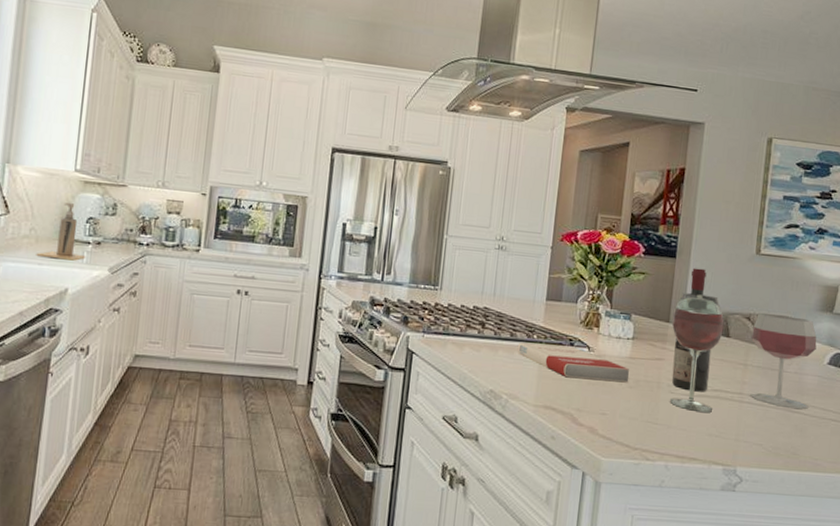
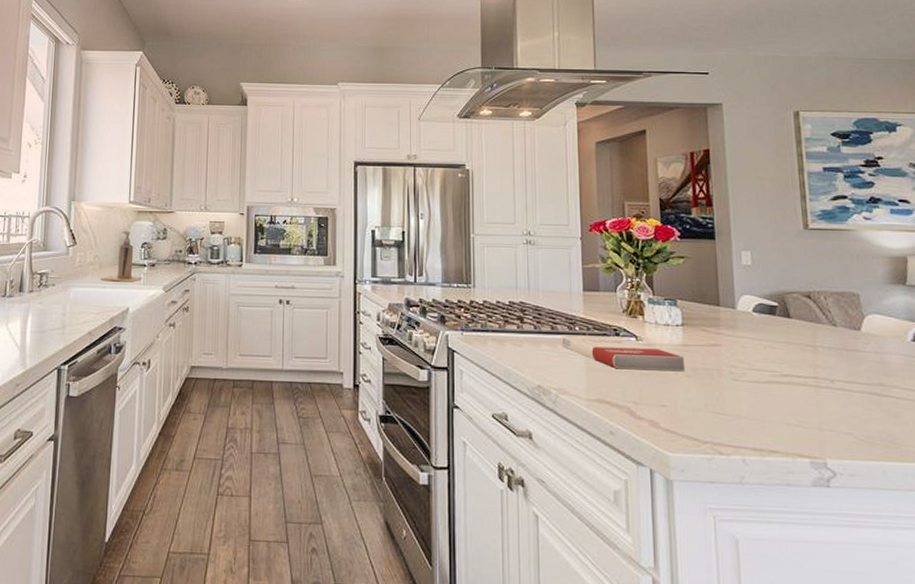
wineglass: present [670,293,725,412] -> none [722,274,786,400]
wine bottle: present [671,268,711,392] -> none [729,248,777,378]
wineglass: present [750,313,817,410] -> none [815,291,899,393]

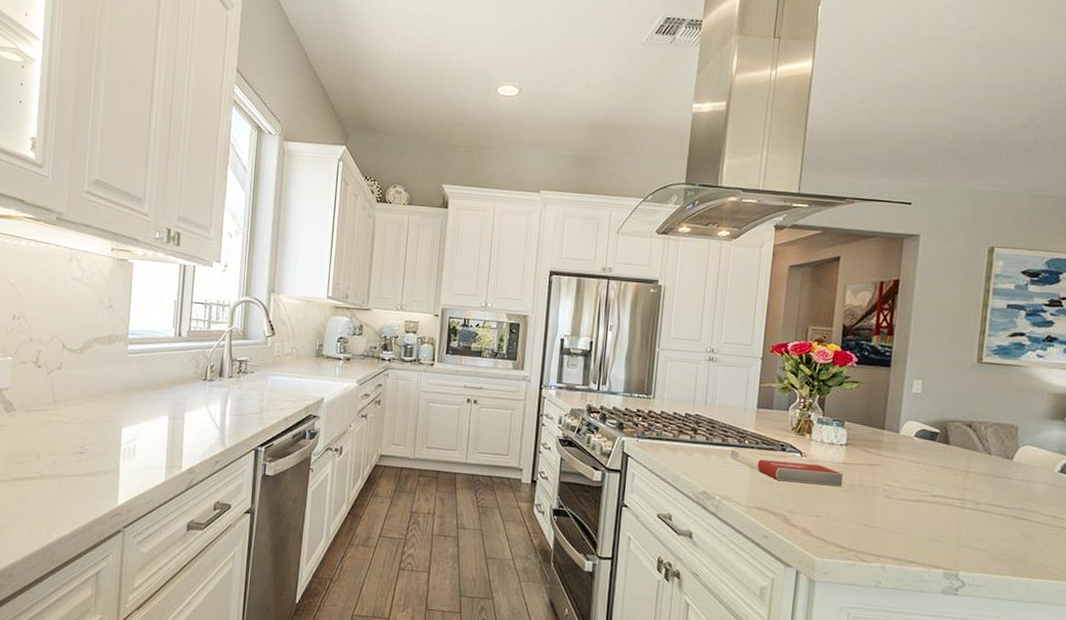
soap dispenser: present [100,230,143,282] -> none [297,324,338,374]

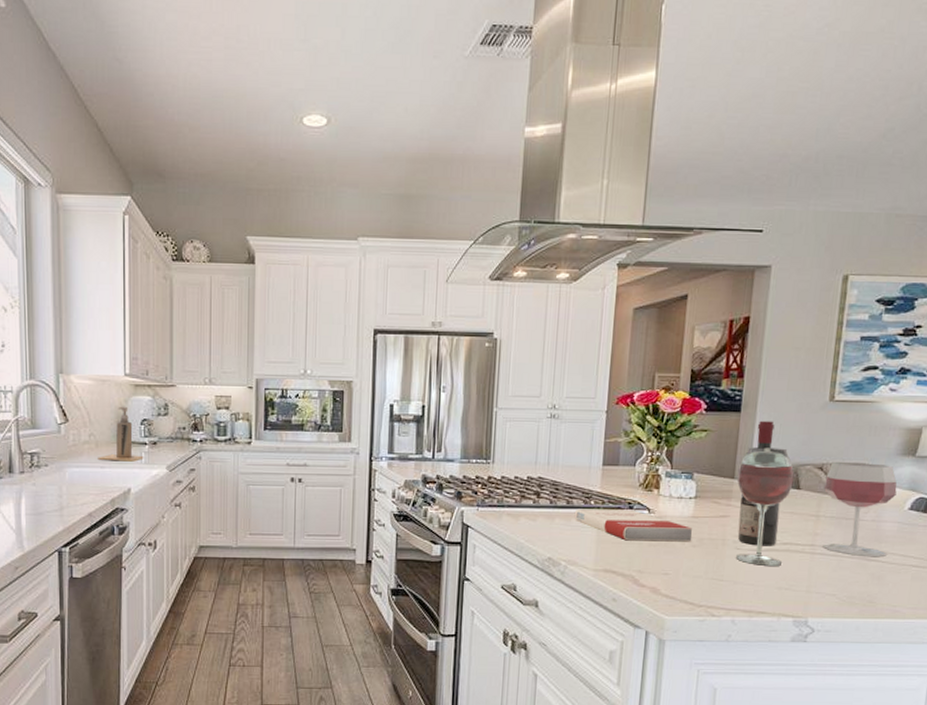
soap dispenser: none [297,324,338,374] -> present [97,406,144,462]
wineglass: none [886,401,944,517] -> present [736,447,795,566]
wine bottle: none [887,376,930,498] -> present [737,420,780,546]
wineglass: none [972,421,1047,517] -> present [822,462,897,558]

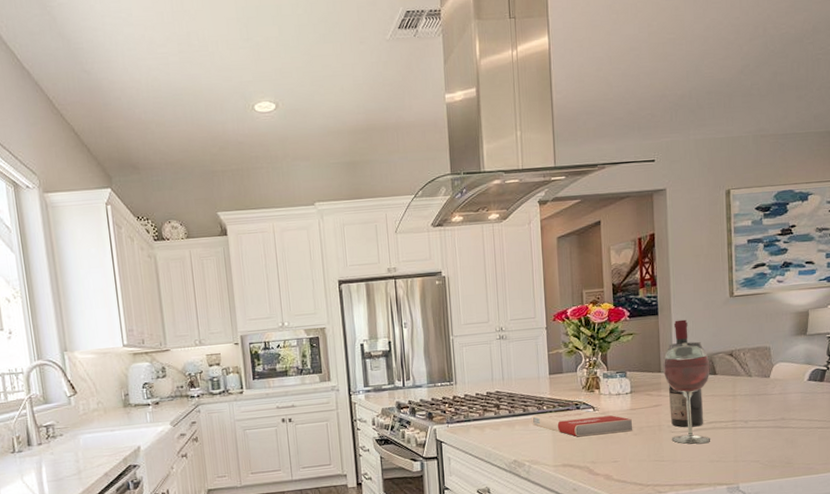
soap dispenser: present [97,406,144,462] -> none [107,373,149,424]
wineglass: present [822,462,897,558] -> none [736,345,796,426]

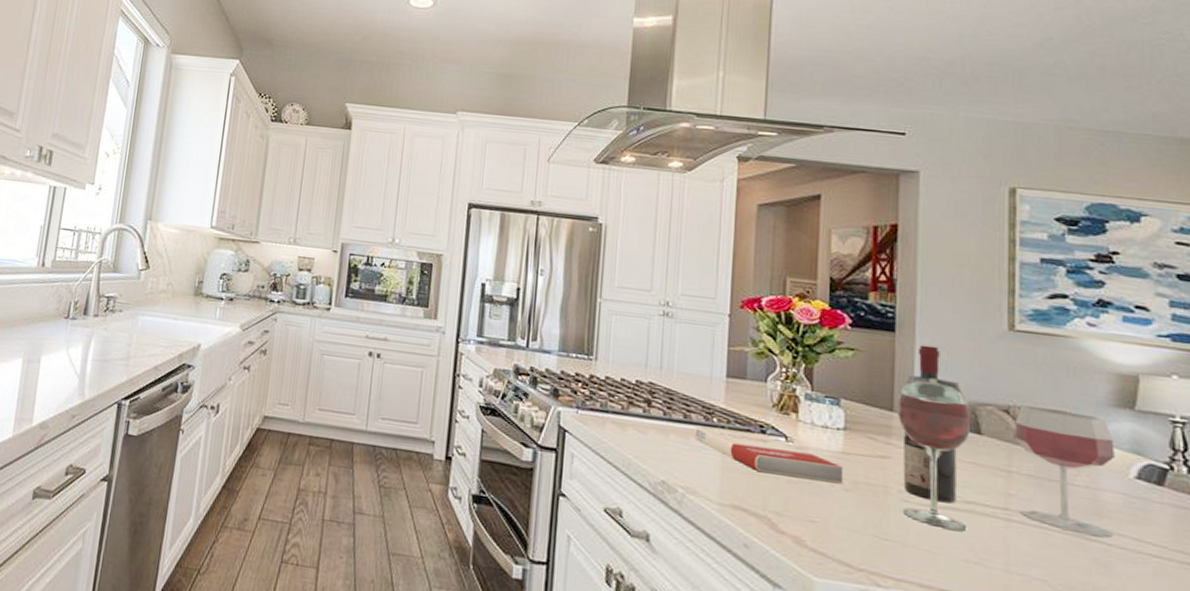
wineglass: none [736,345,796,426] -> present [1014,405,1115,538]

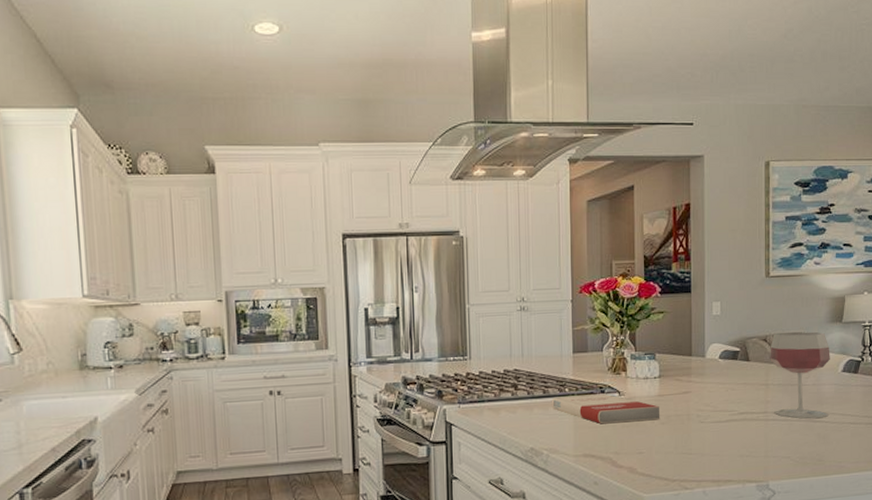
wineglass: present [896,375,972,531] -> none [694,324,743,436]
wine bottle: present [903,344,958,504] -> none [699,299,735,418]

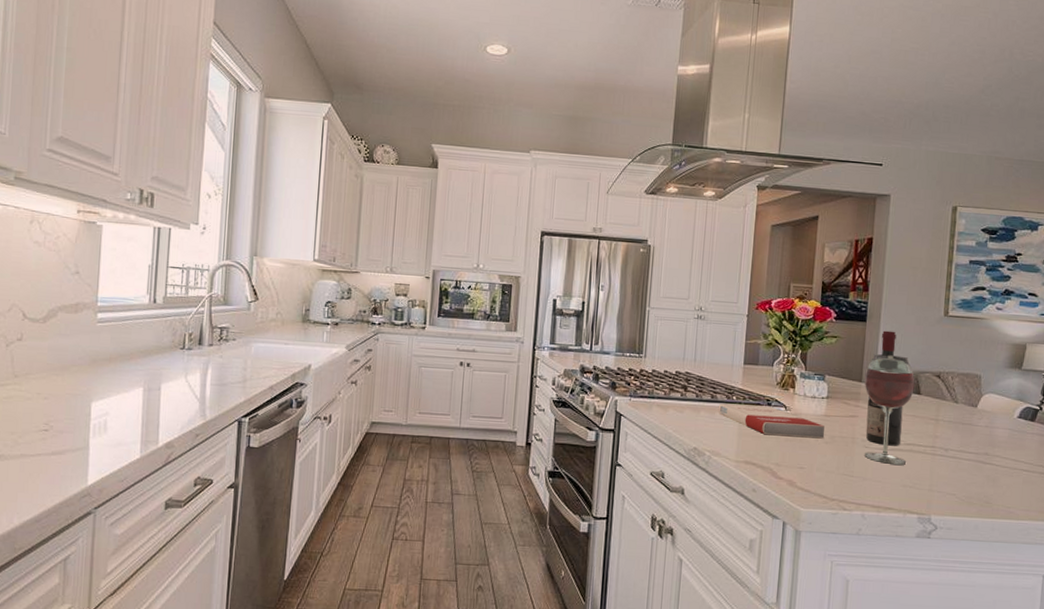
wineglass: none [694,324,743,436] -> present [864,354,915,465]
wine bottle: none [699,299,735,418] -> present [865,330,903,446]
wineglass: present [770,331,830,419] -> none [942,371,1007,461]

